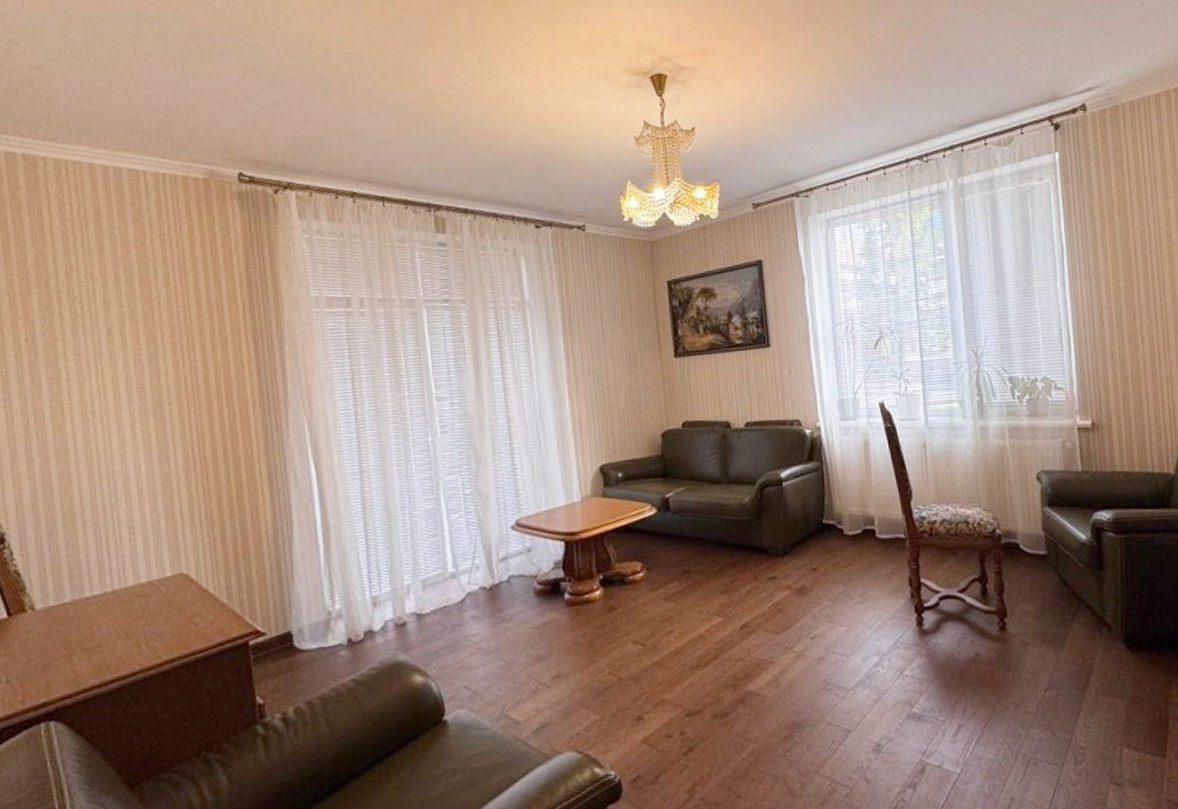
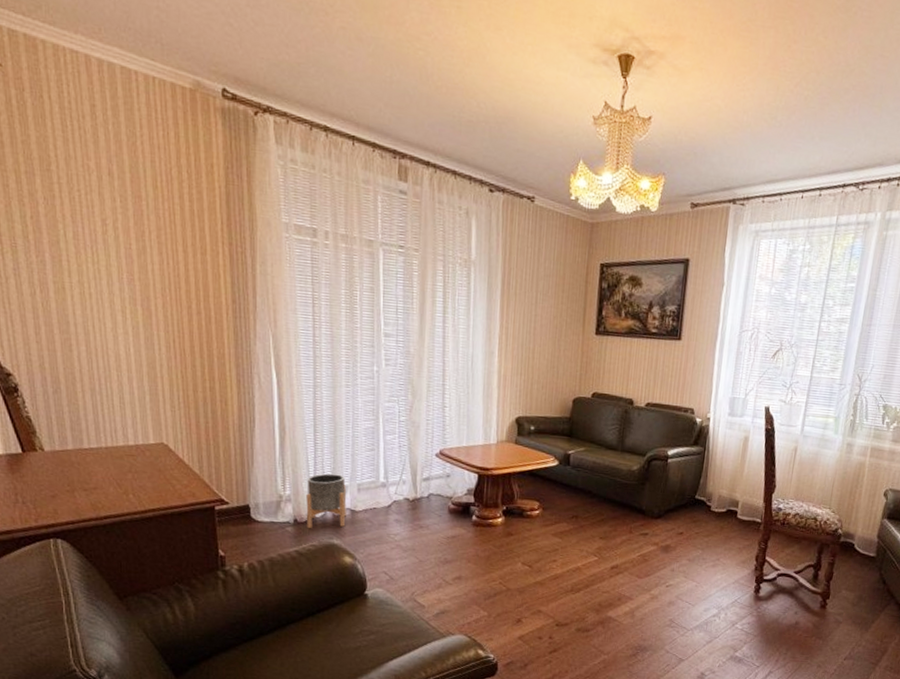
planter: none [360,572,411,648] -> present [306,473,347,529]

